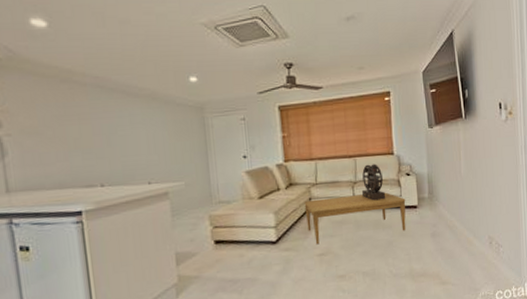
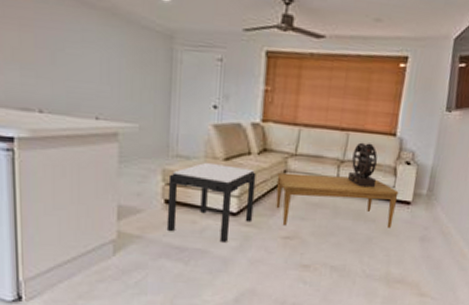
side table: none [215,202,290,270] -> present [166,162,256,244]

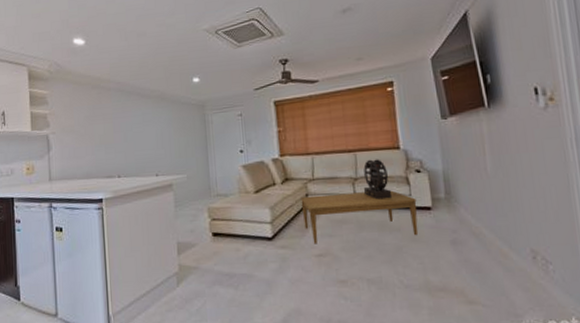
side table: present [166,162,256,244] -> none [213,196,287,267]

